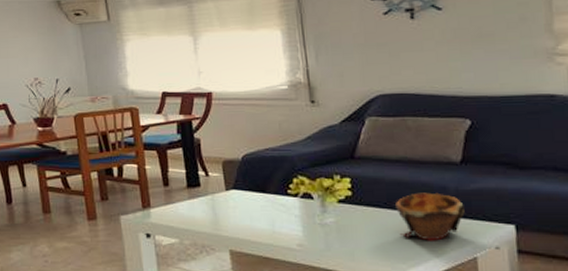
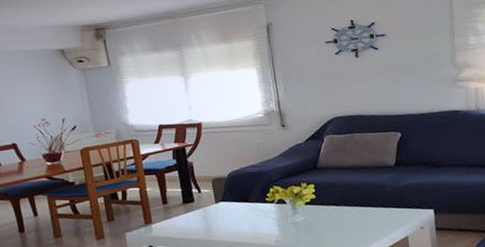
bowl: present [396,192,465,241] -> none [349,190,399,228]

